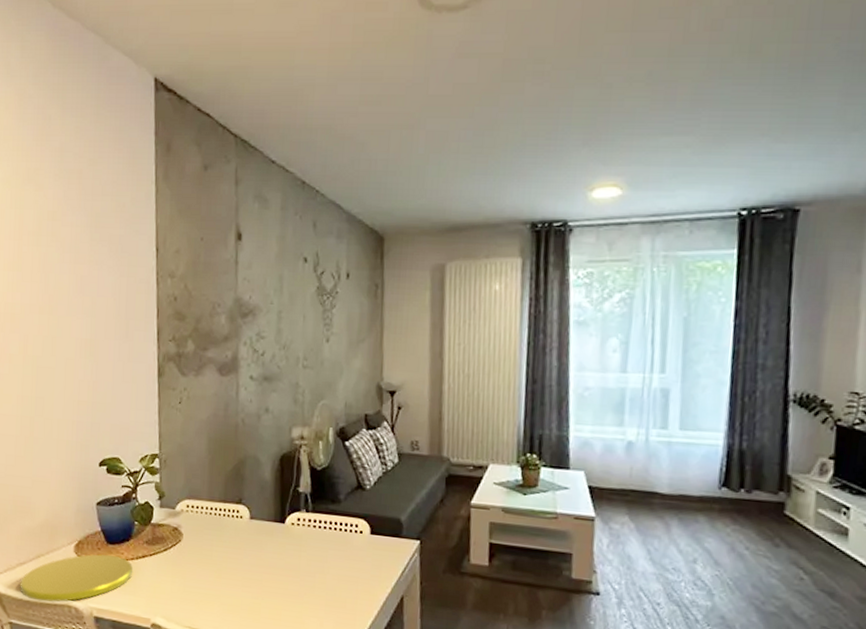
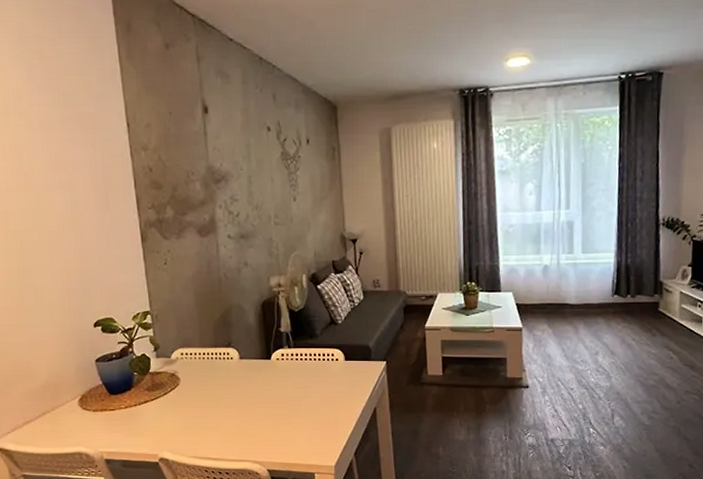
plate: present [20,554,133,602] -> none [29,405,138,453]

